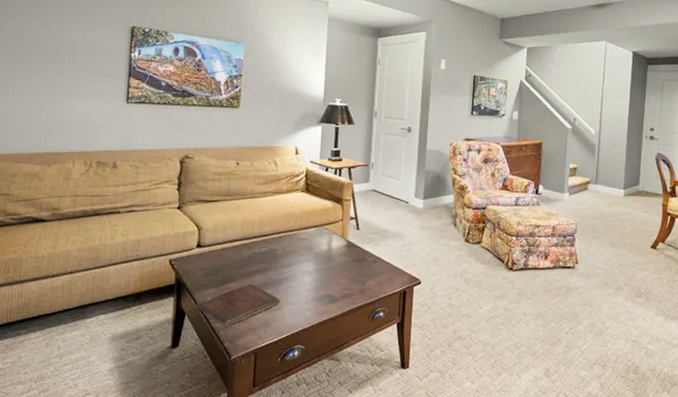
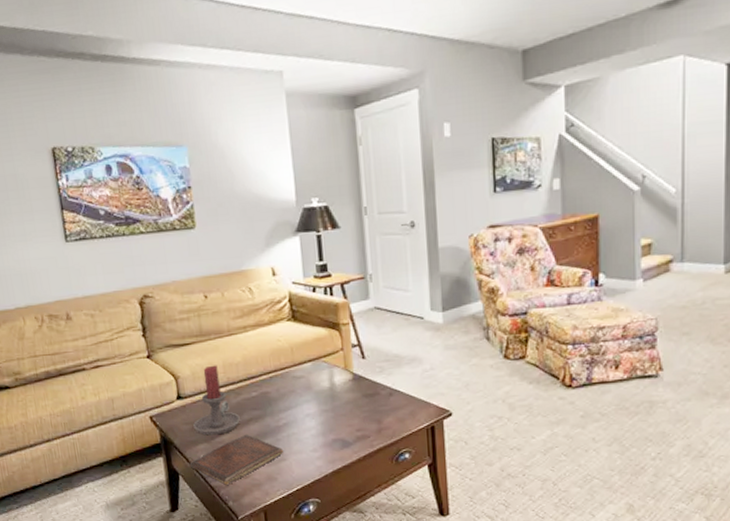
candle holder: none [207,221,248,282] -> present [193,365,240,436]

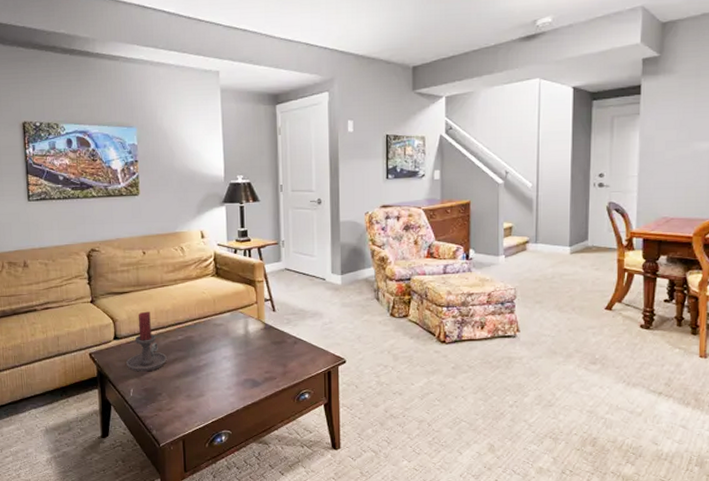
book: present [189,434,283,485] -> none [120,372,202,416]

